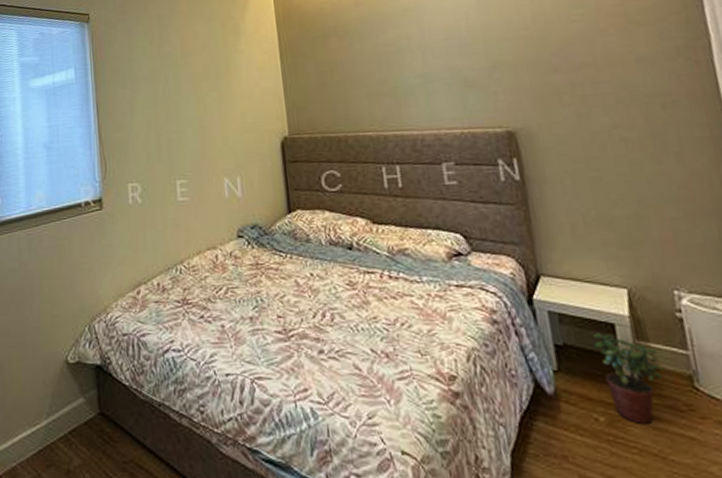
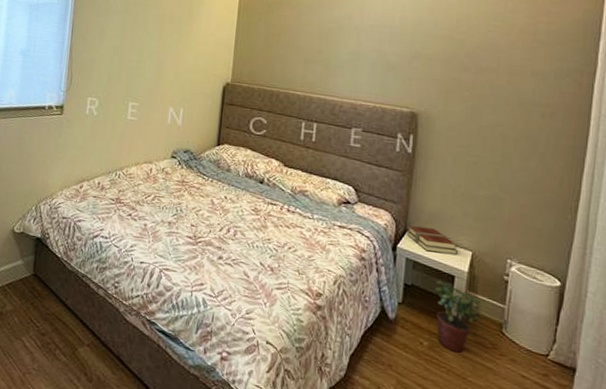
books: none [539,268,610,298] -> present [406,225,458,255]

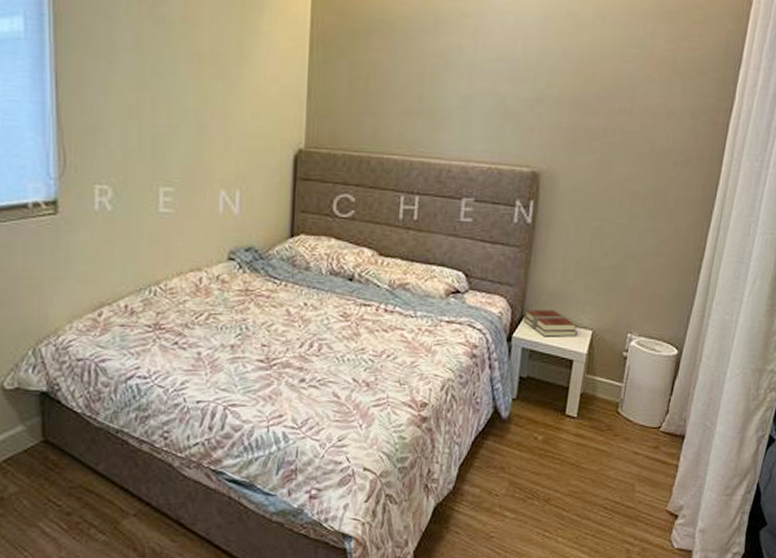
potted plant: present [434,279,483,353] -> none [551,367,600,441]

